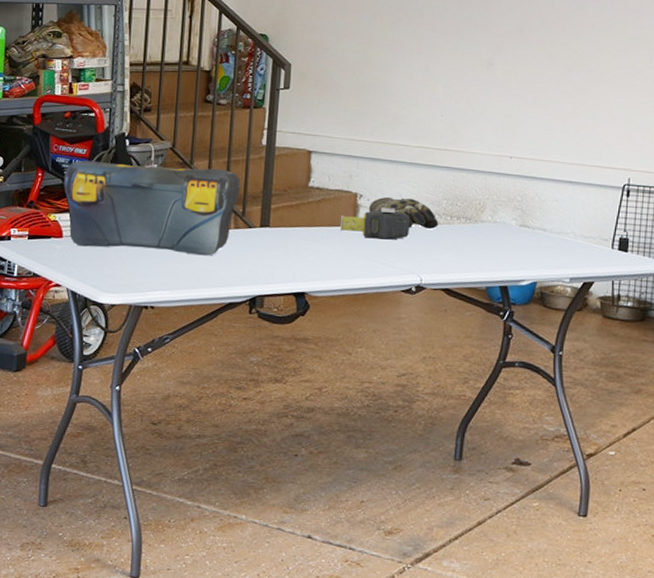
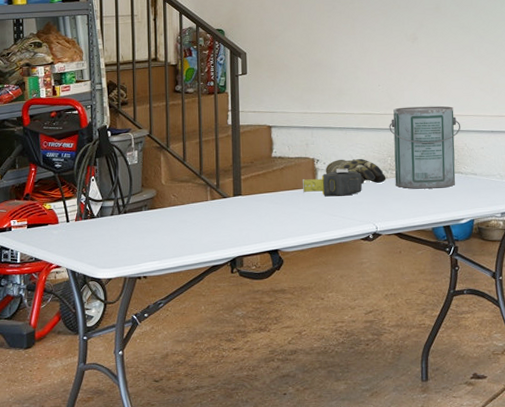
toolbox: present [63,160,241,256] -> none [54,149,214,230]
paint can: none [448,143,534,242] -> present [389,106,461,189]

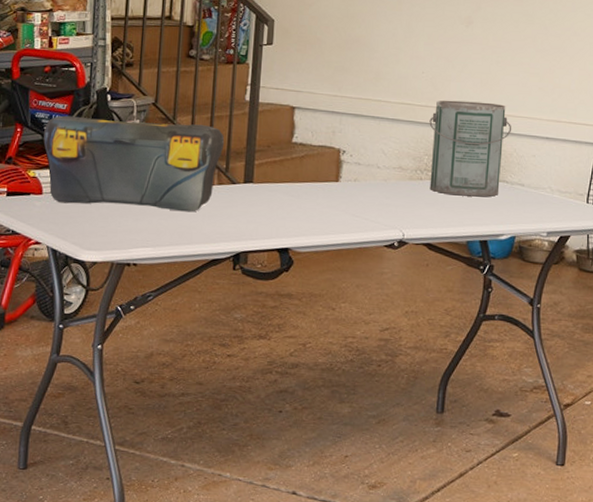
toolbox: none [54,149,214,230] -> present [43,115,225,212]
tape measure: present [303,168,362,197] -> none [324,163,392,195]
glove: present [326,158,386,185] -> none [352,152,420,184]

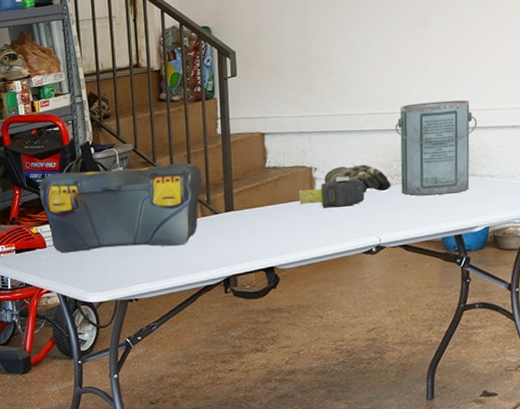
tape measure: none [324,163,392,195] -> present [299,176,364,208]
glove: none [352,152,420,184] -> present [324,164,391,193]

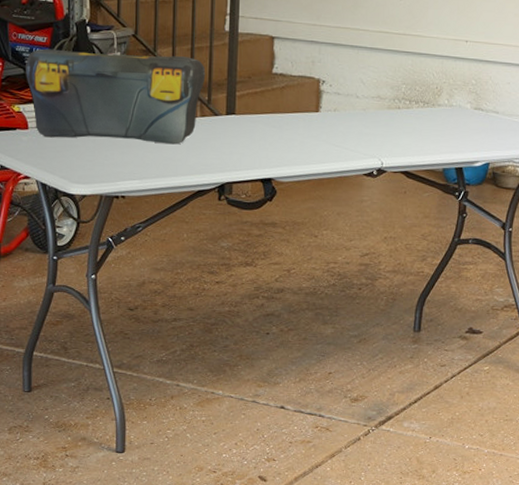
tape measure: present [299,176,364,208] -> none [304,93,371,125]
glove: present [324,164,391,193] -> none [332,82,398,114]
paint can: present [395,100,478,196] -> none [407,27,488,125]

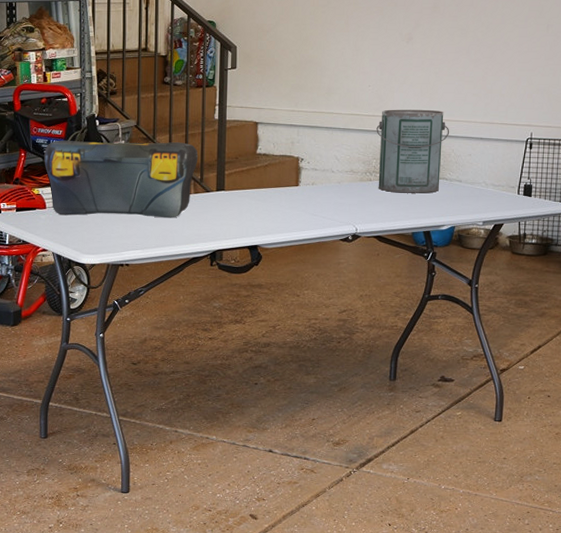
paint can: none [407,27,488,125] -> present [376,109,450,193]

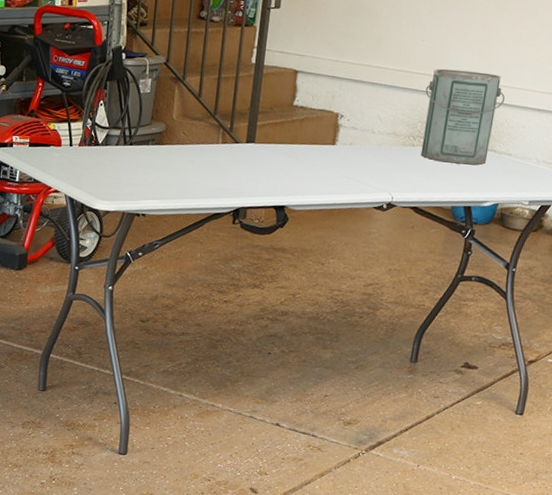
toolbox: present [43,140,198,218] -> none [62,72,230,169]

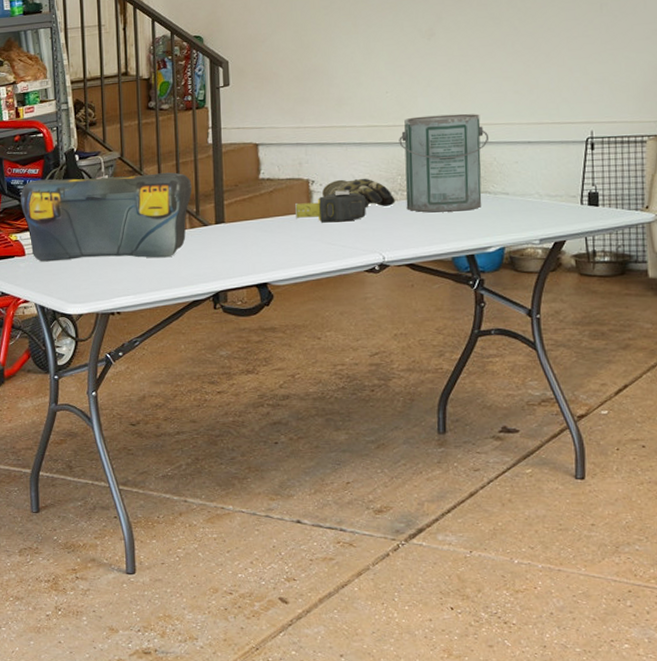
toolbox: none [62,72,230,169] -> present [20,172,193,262]
tape measure: none [321,128,386,159] -> present [295,190,366,223]
glove: none [348,117,413,150] -> present [322,178,395,208]

